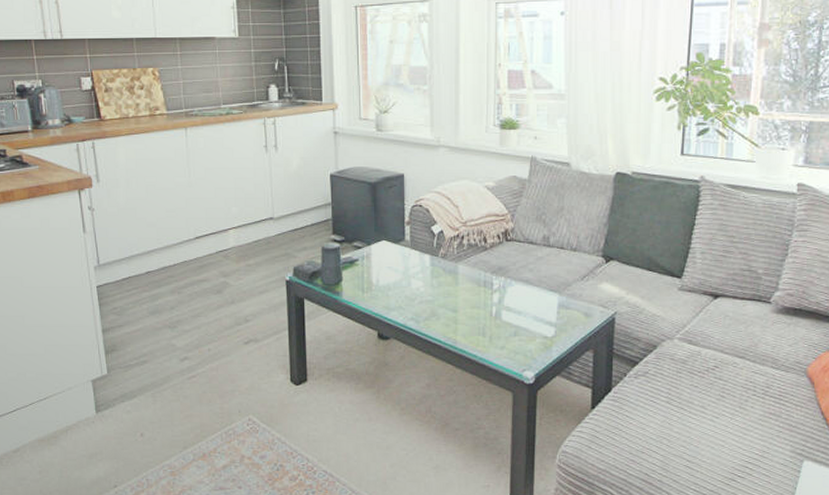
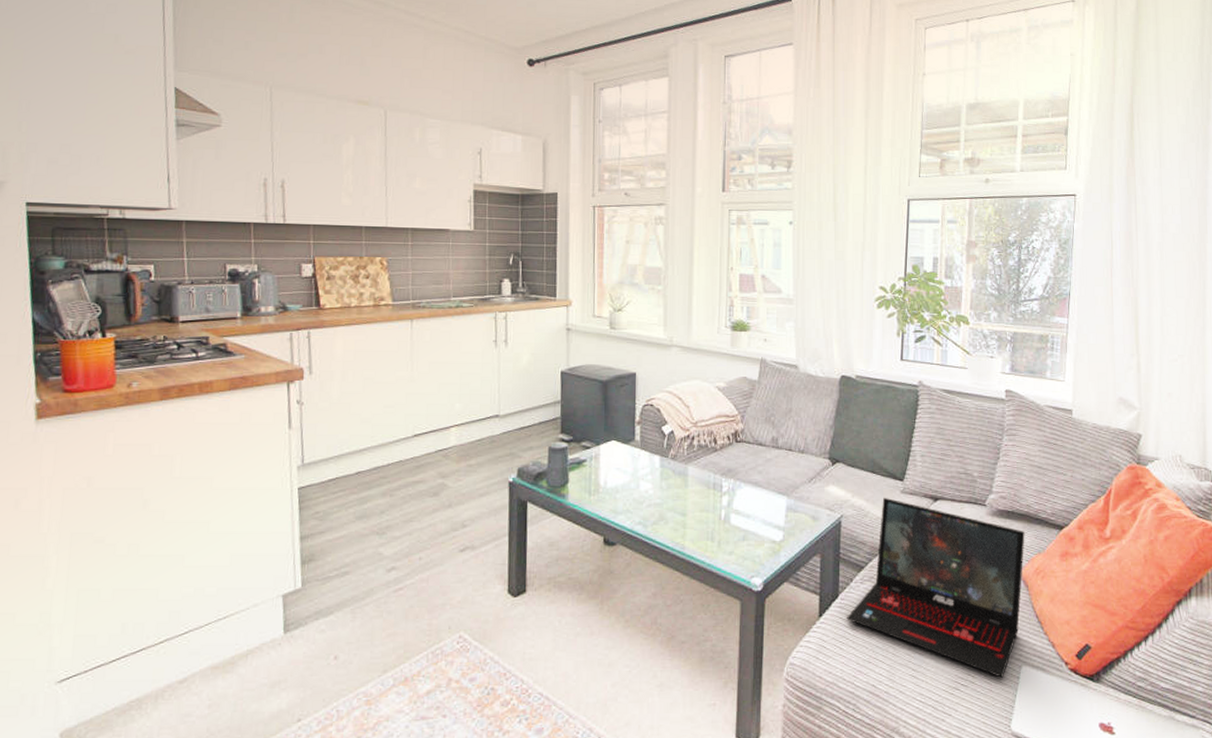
laptop: none [620,294,813,471] -> present [847,497,1025,678]

